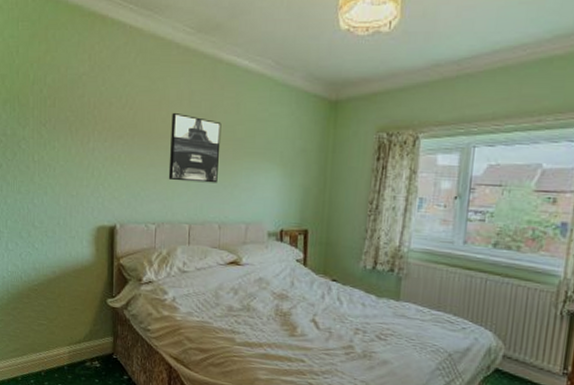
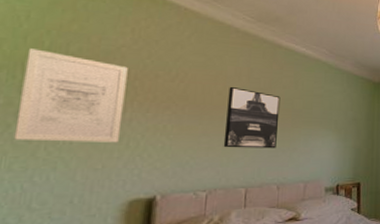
wall art: none [19,82,88,171] -> present [13,48,128,143]

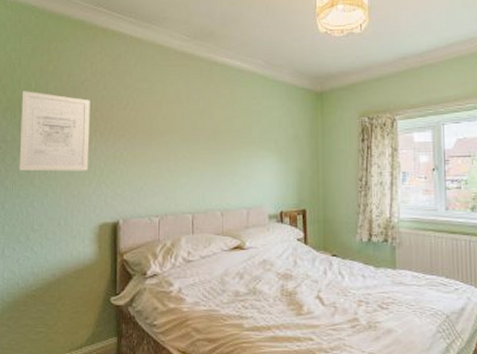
wall art: present [223,87,281,149] -> none [170,111,219,174]

